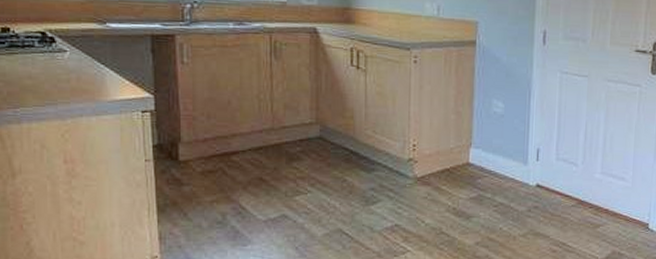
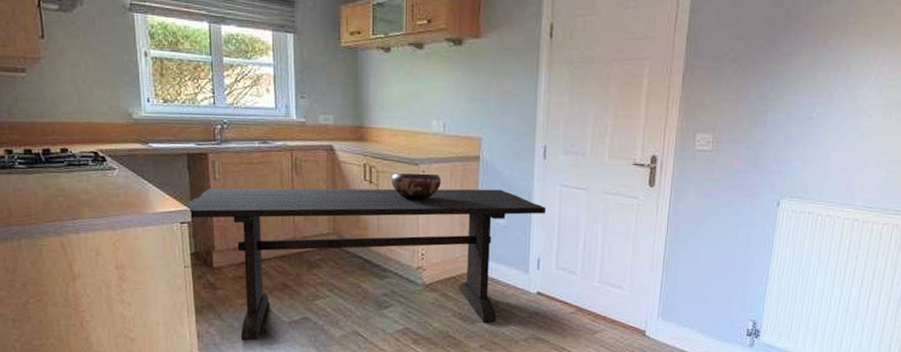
dining table: none [146,73,546,243] -> present [183,188,547,341]
decorative bowl: none [381,58,435,86] -> present [391,173,442,199]

